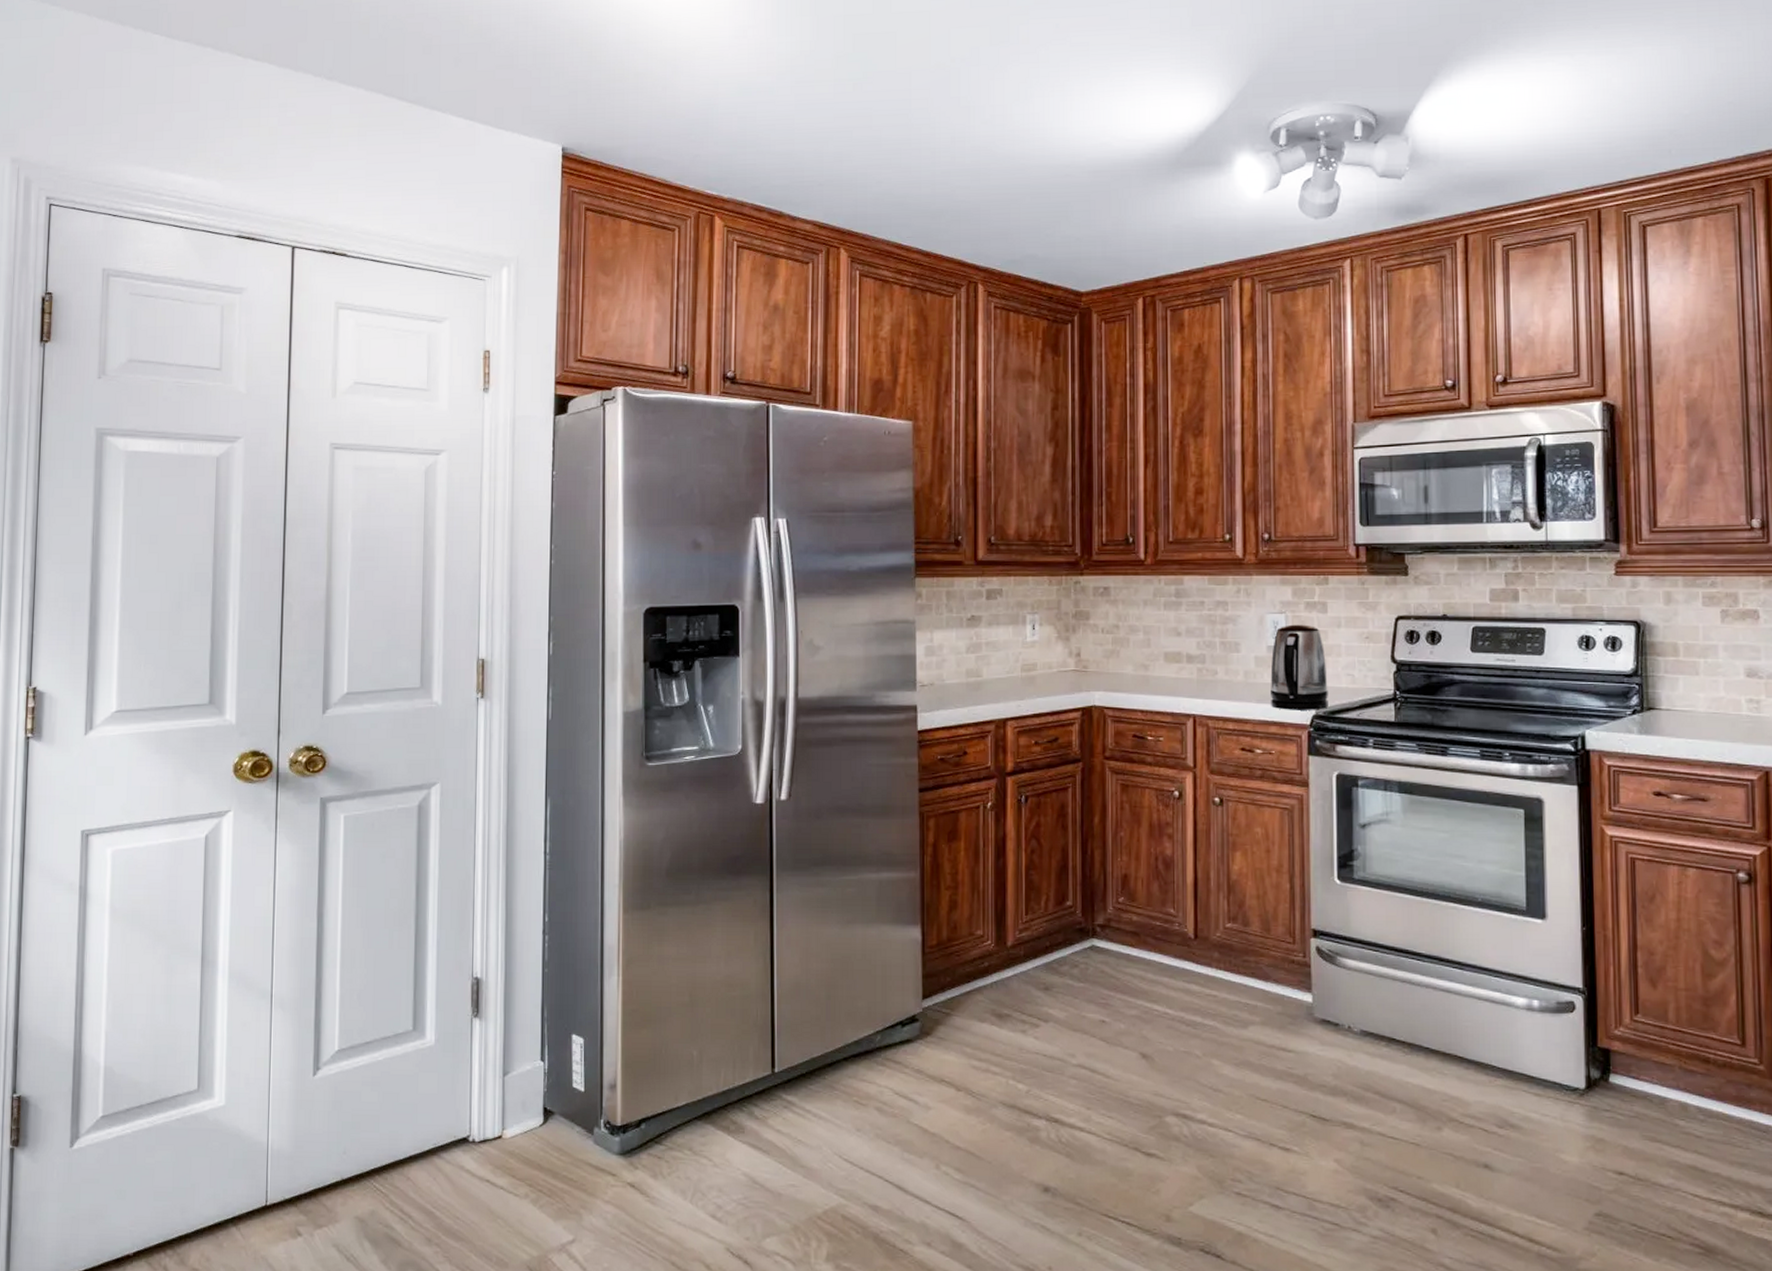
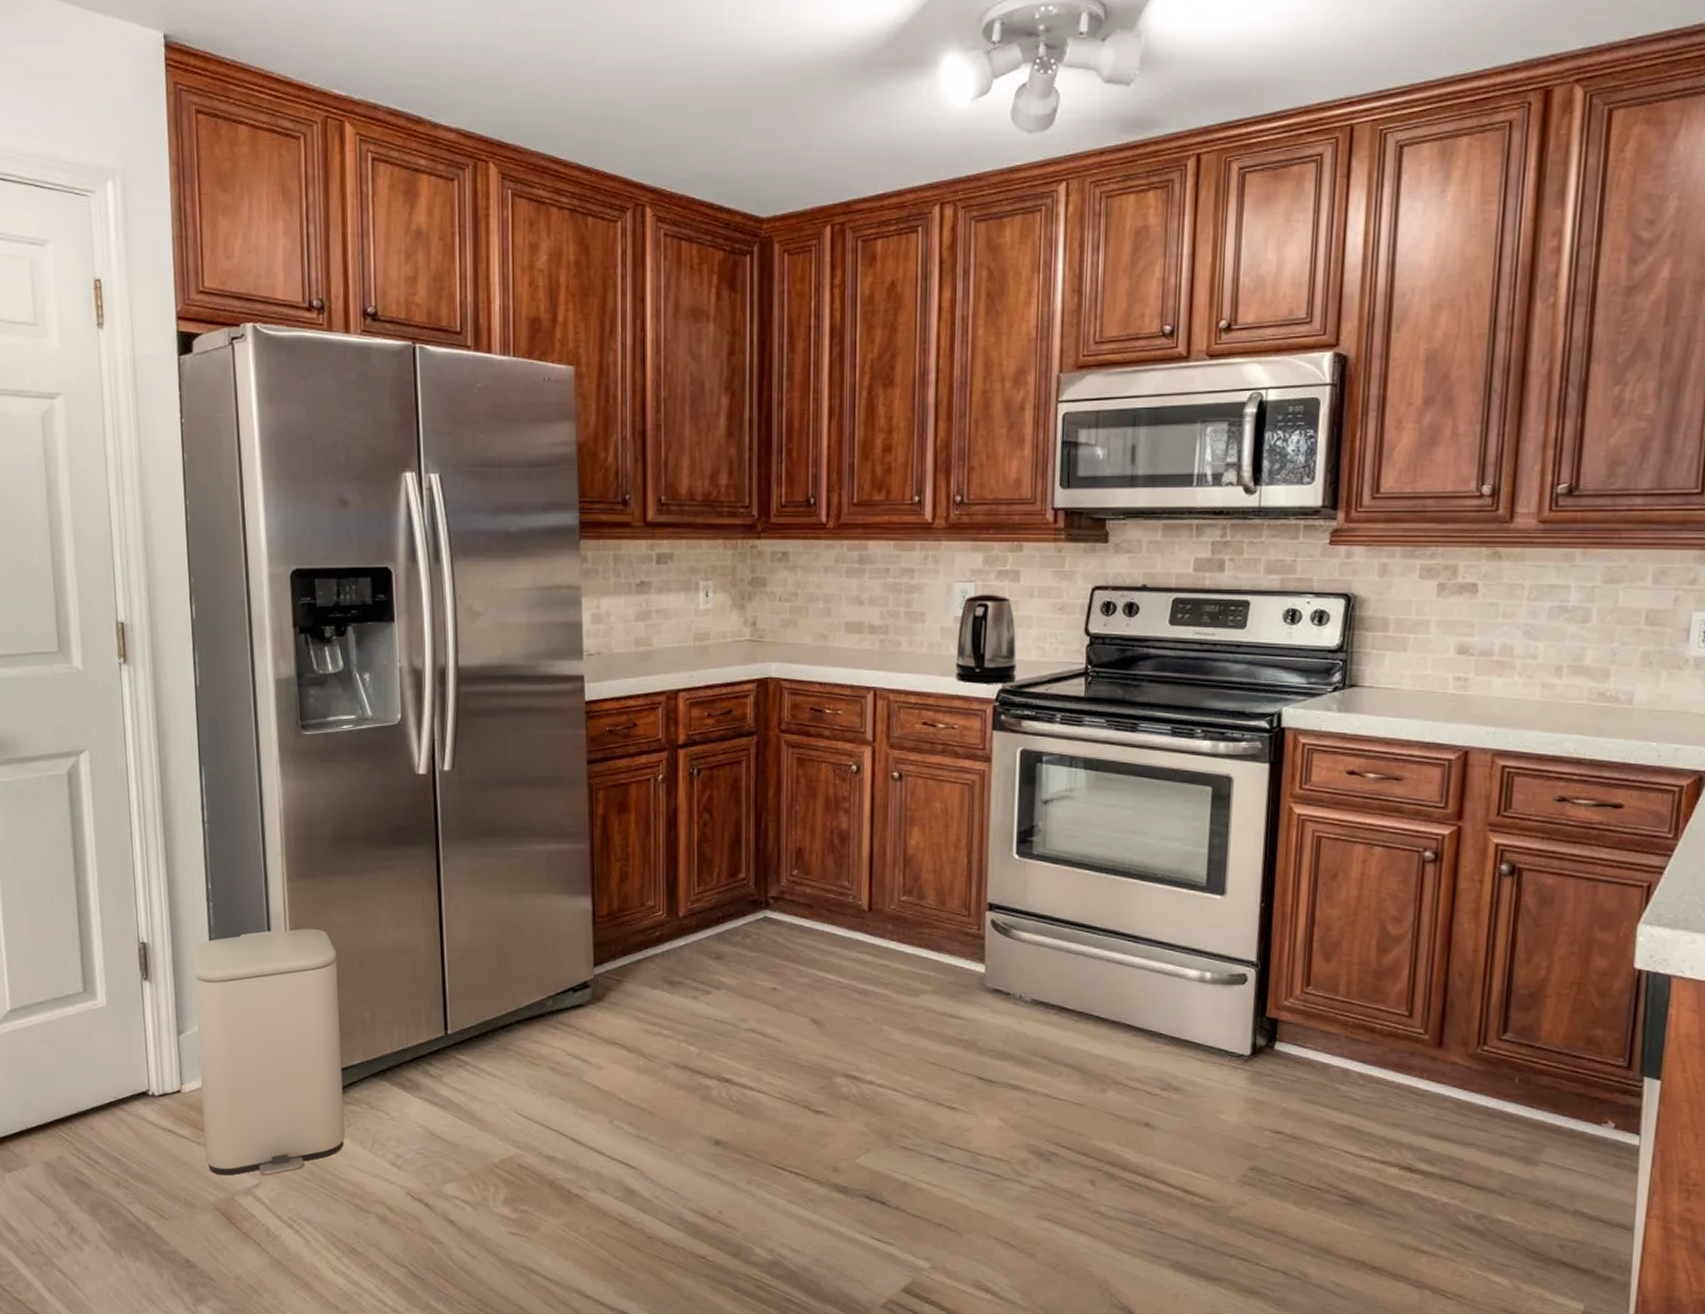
pedal bin: none [522,962,668,1231] -> present [192,929,345,1176]

